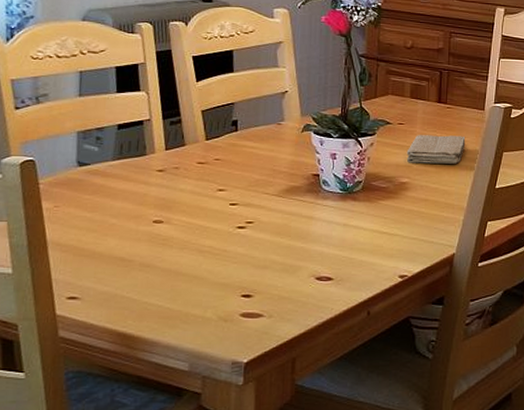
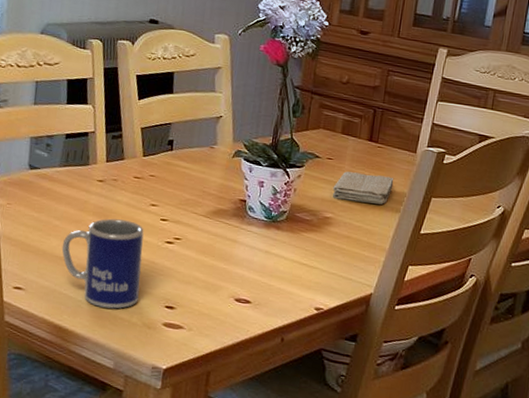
mug: none [121,209,213,306] -> present [61,218,144,309]

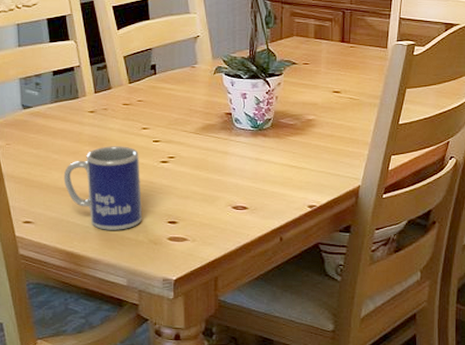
washcloth: present [332,171,394,205] -> none [312,74,369,101]

